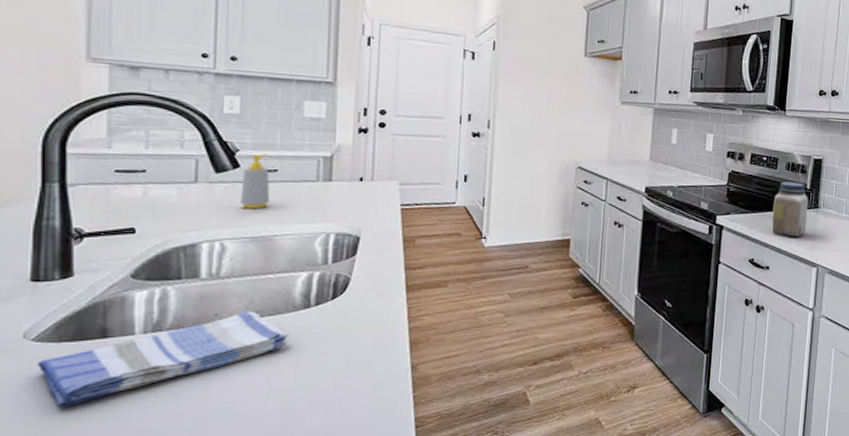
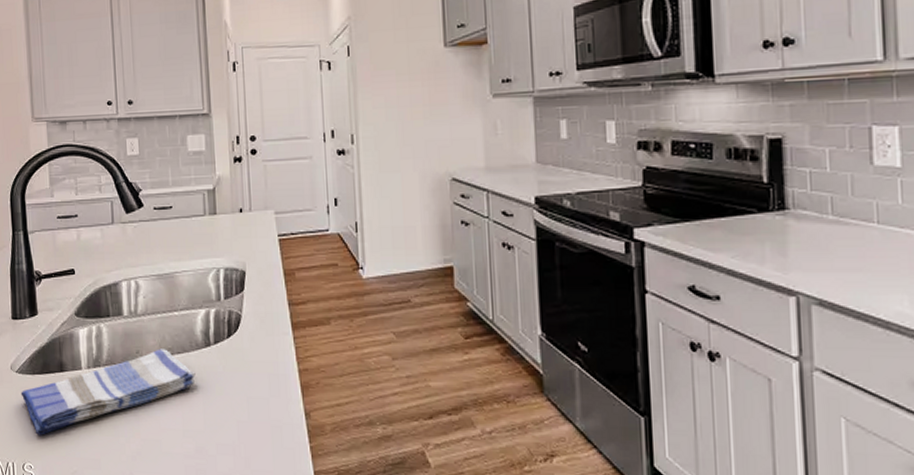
soap bottle: present [240,154,270,209] -> none [146,192,169,247]
jar: present [772,182,809,237] -> none [713,175,771,253]

